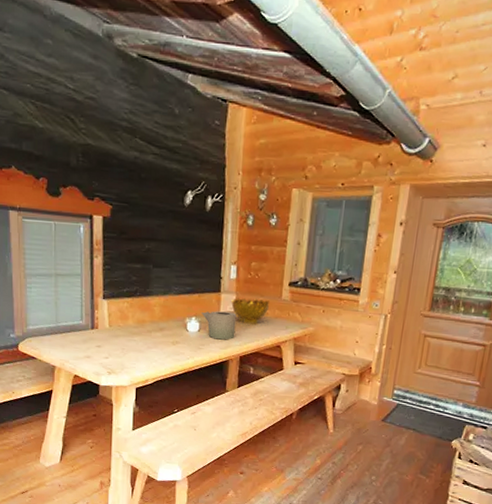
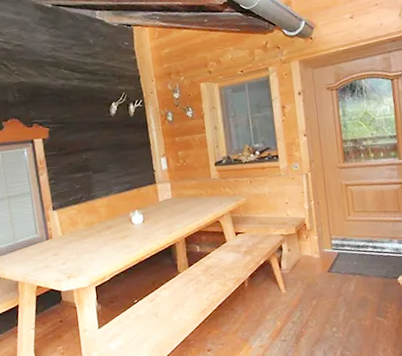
toilet paper roll: present [201,311,237,340] -> none [142,199,177,227]
decorative bowl: present [231,298,270,324] -> none [167,182,202,207]

